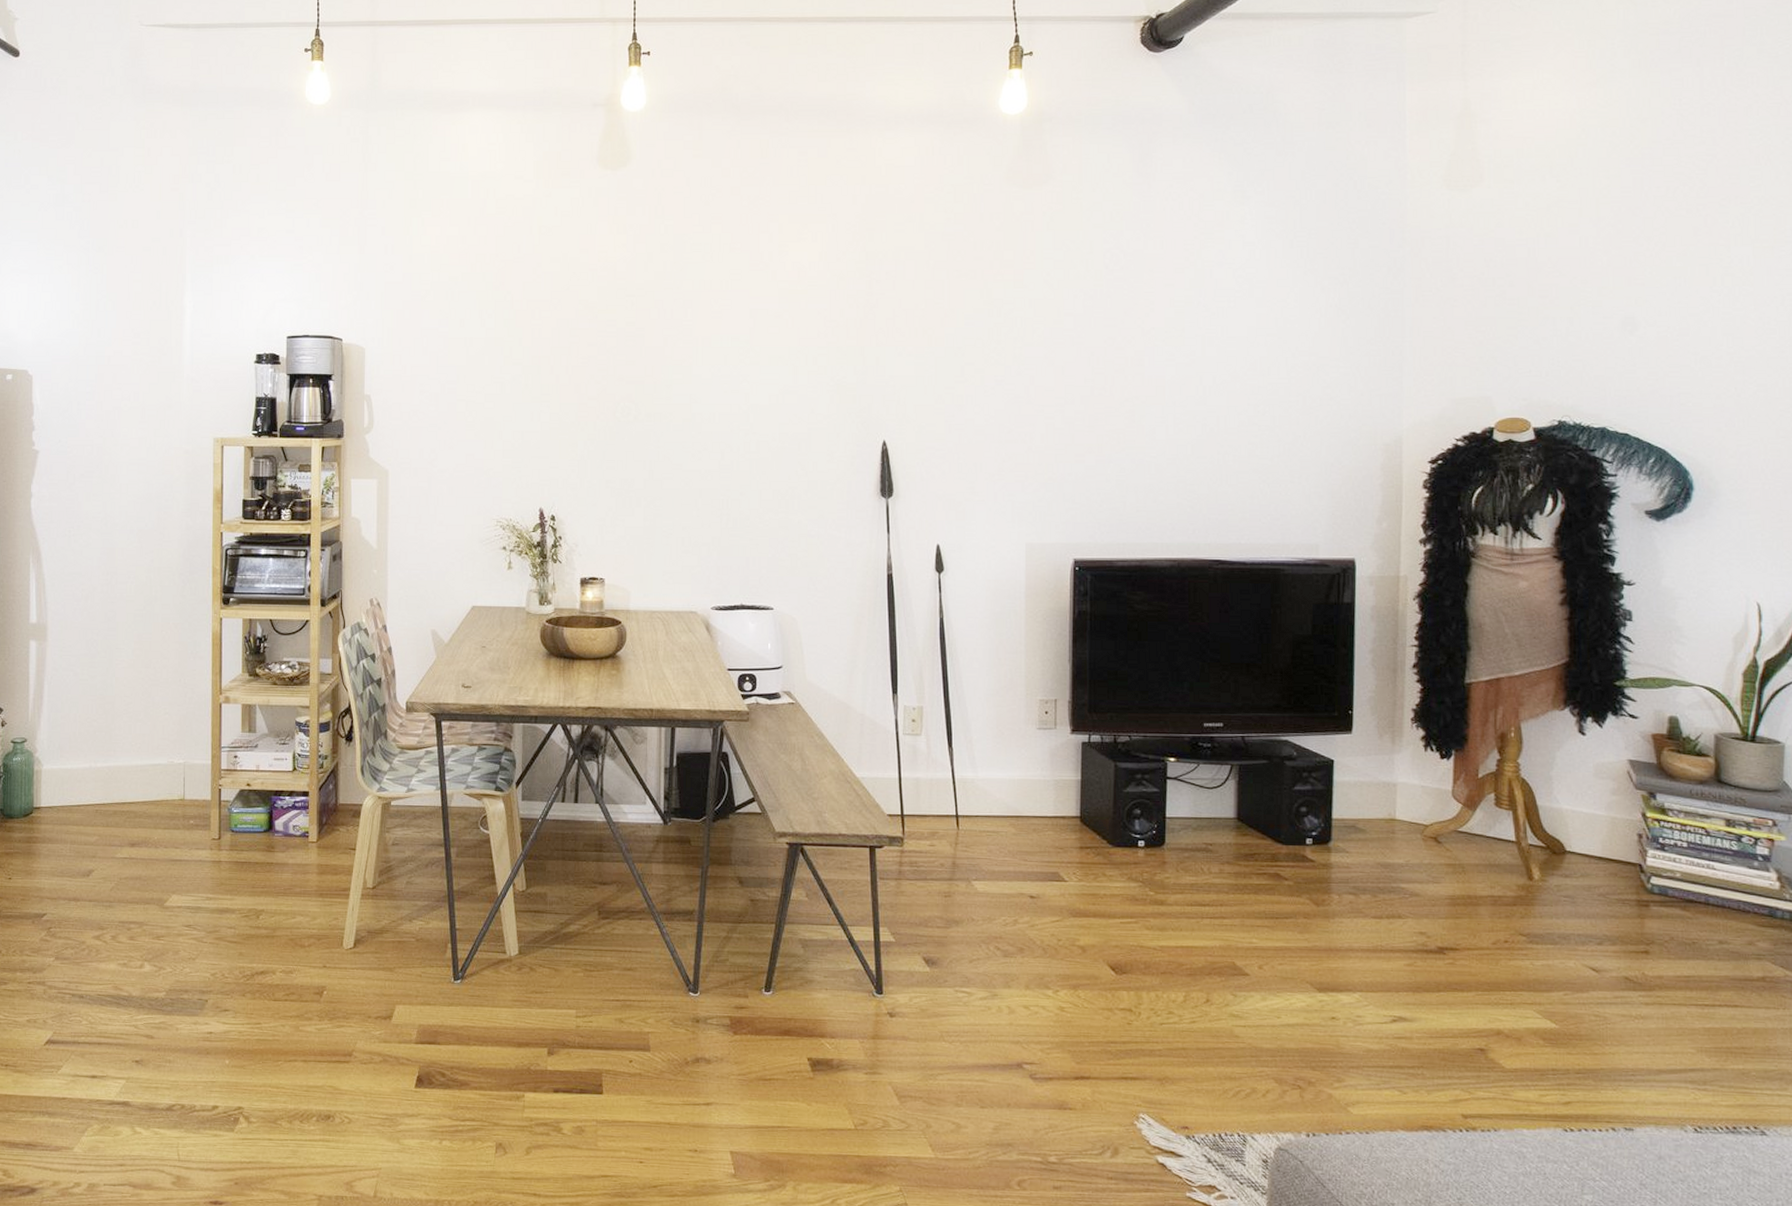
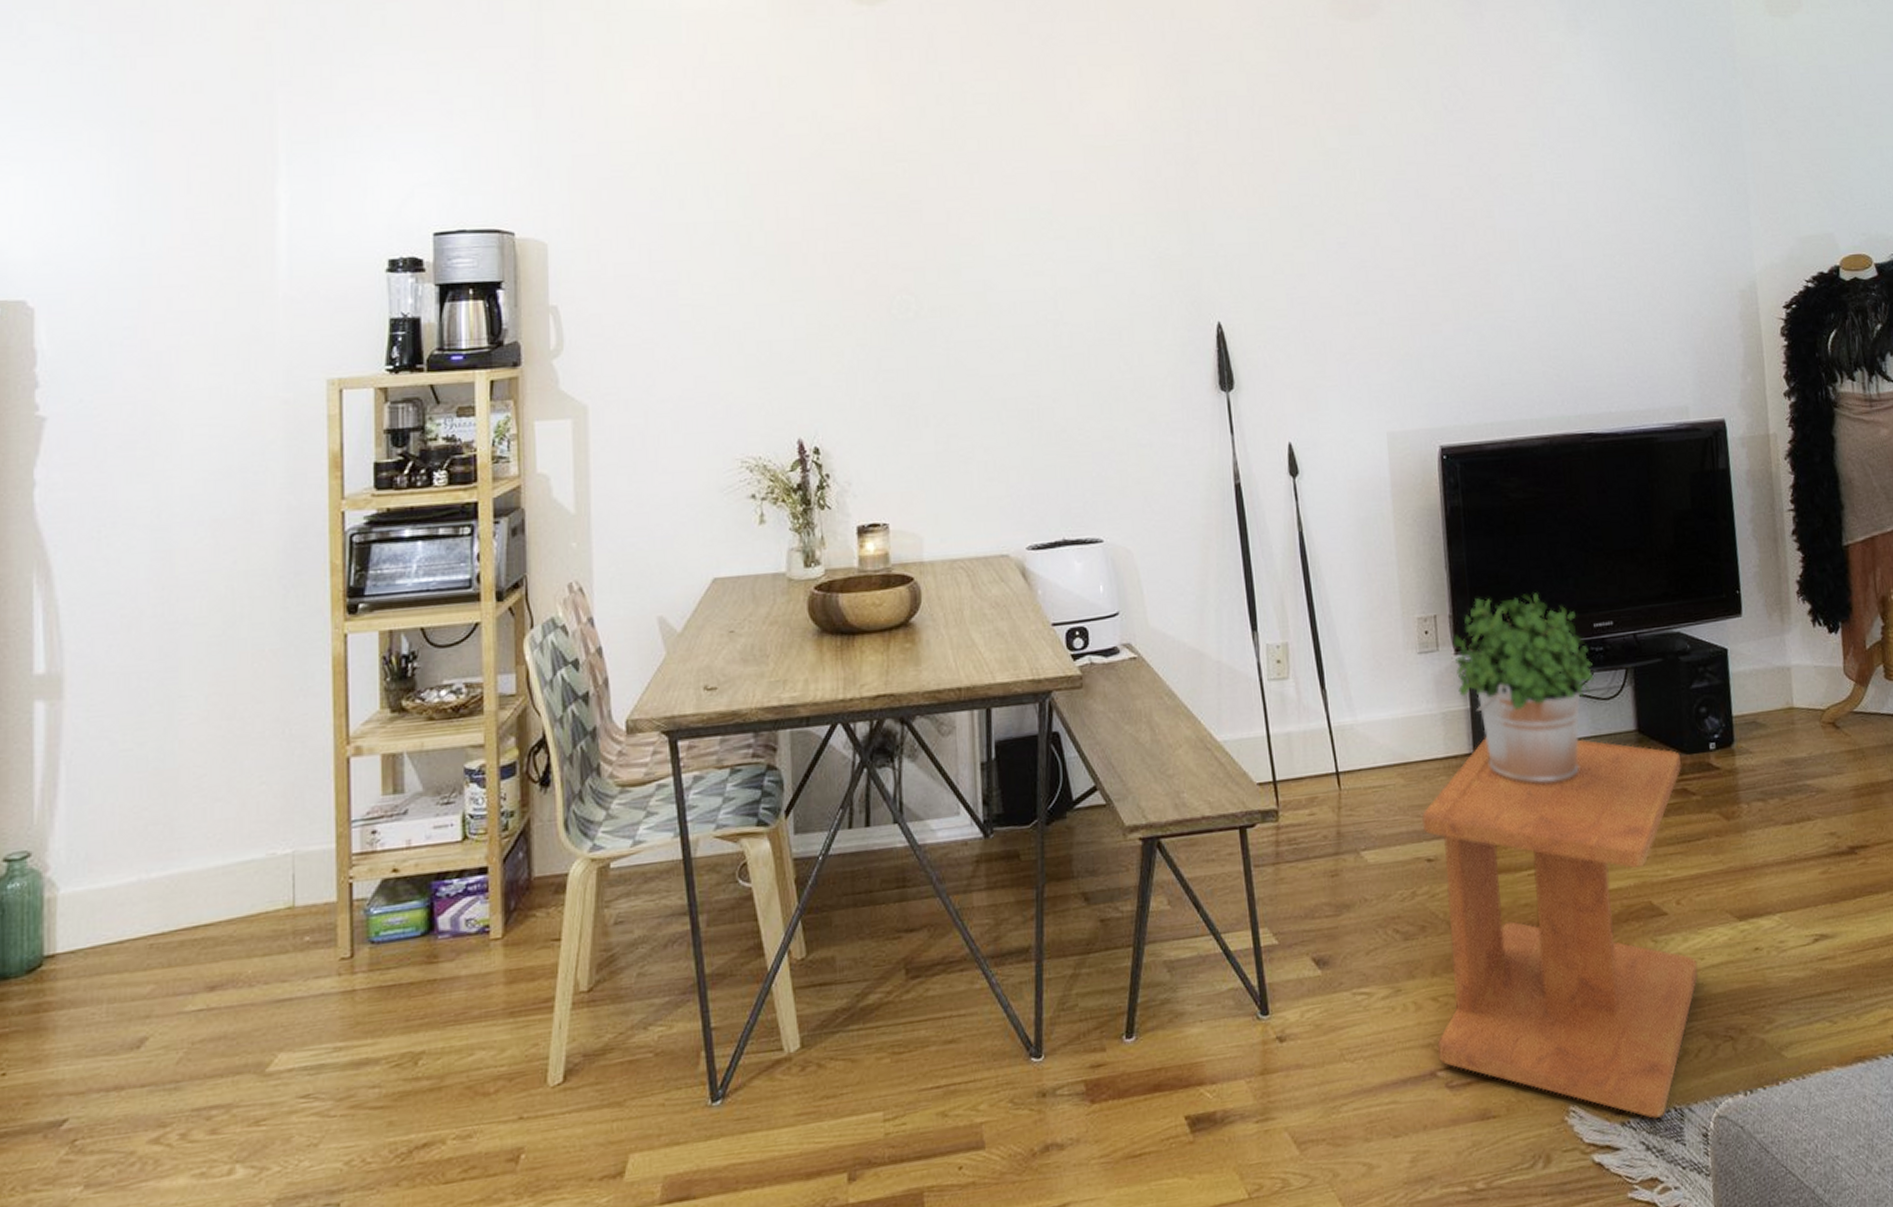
side table: none [1026,804,1277,1139] -> present [1421,736,1698,1118]
potted plant: none [1070,690,1199,851] -> present [1452,593,1594,784]

